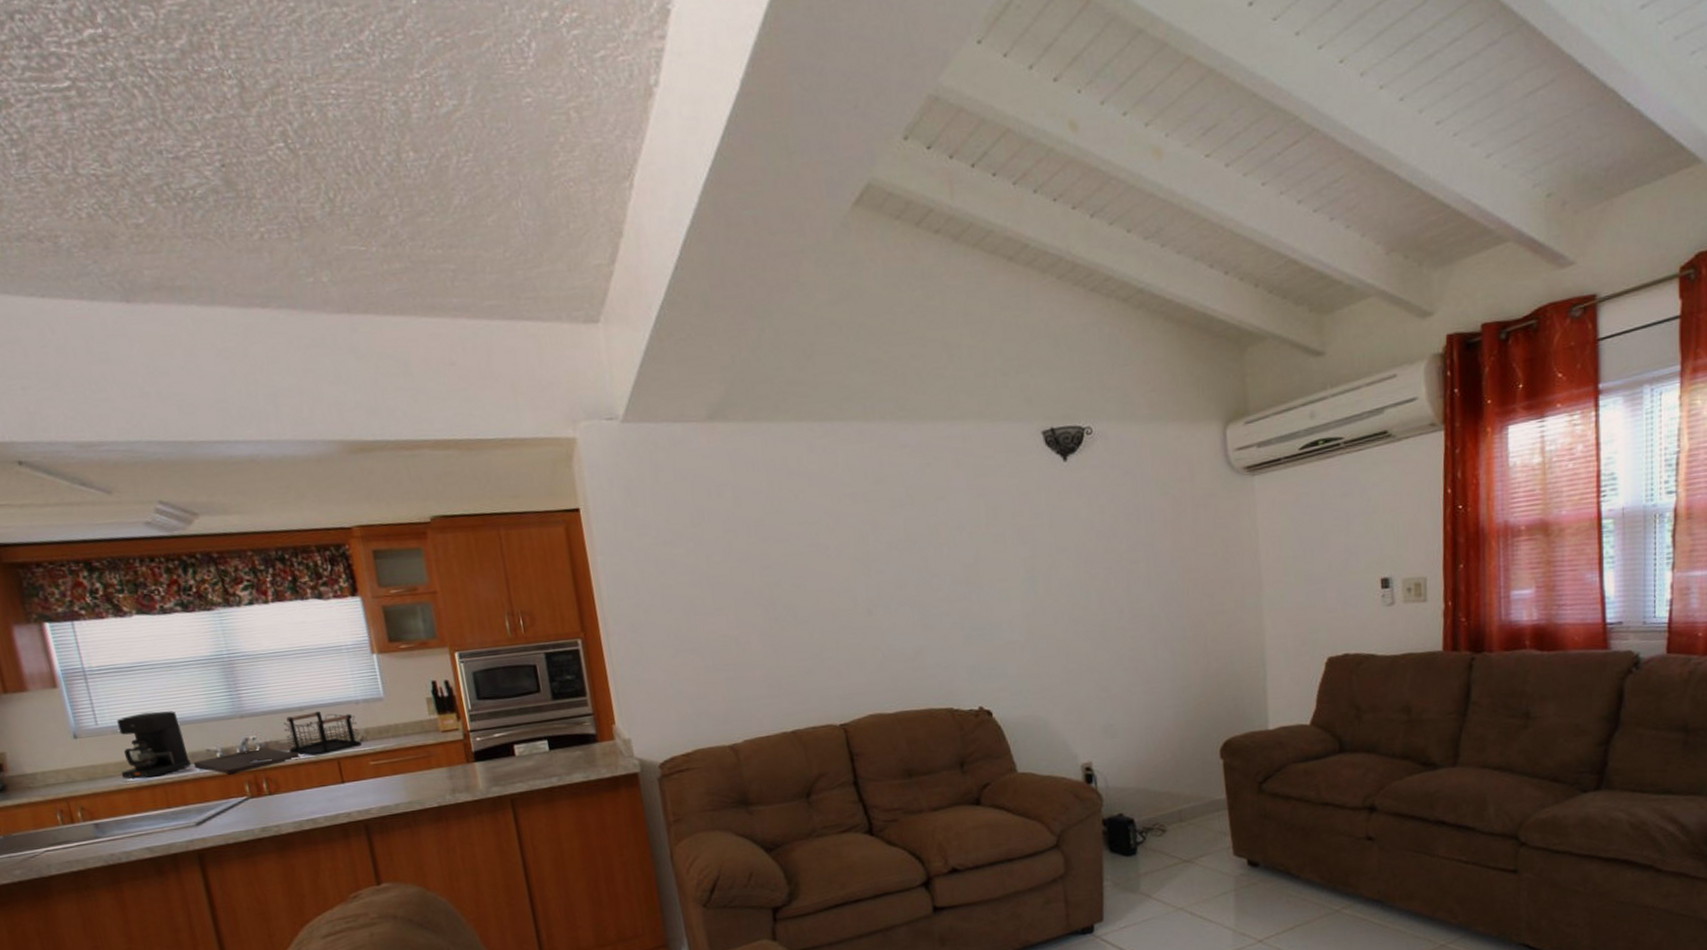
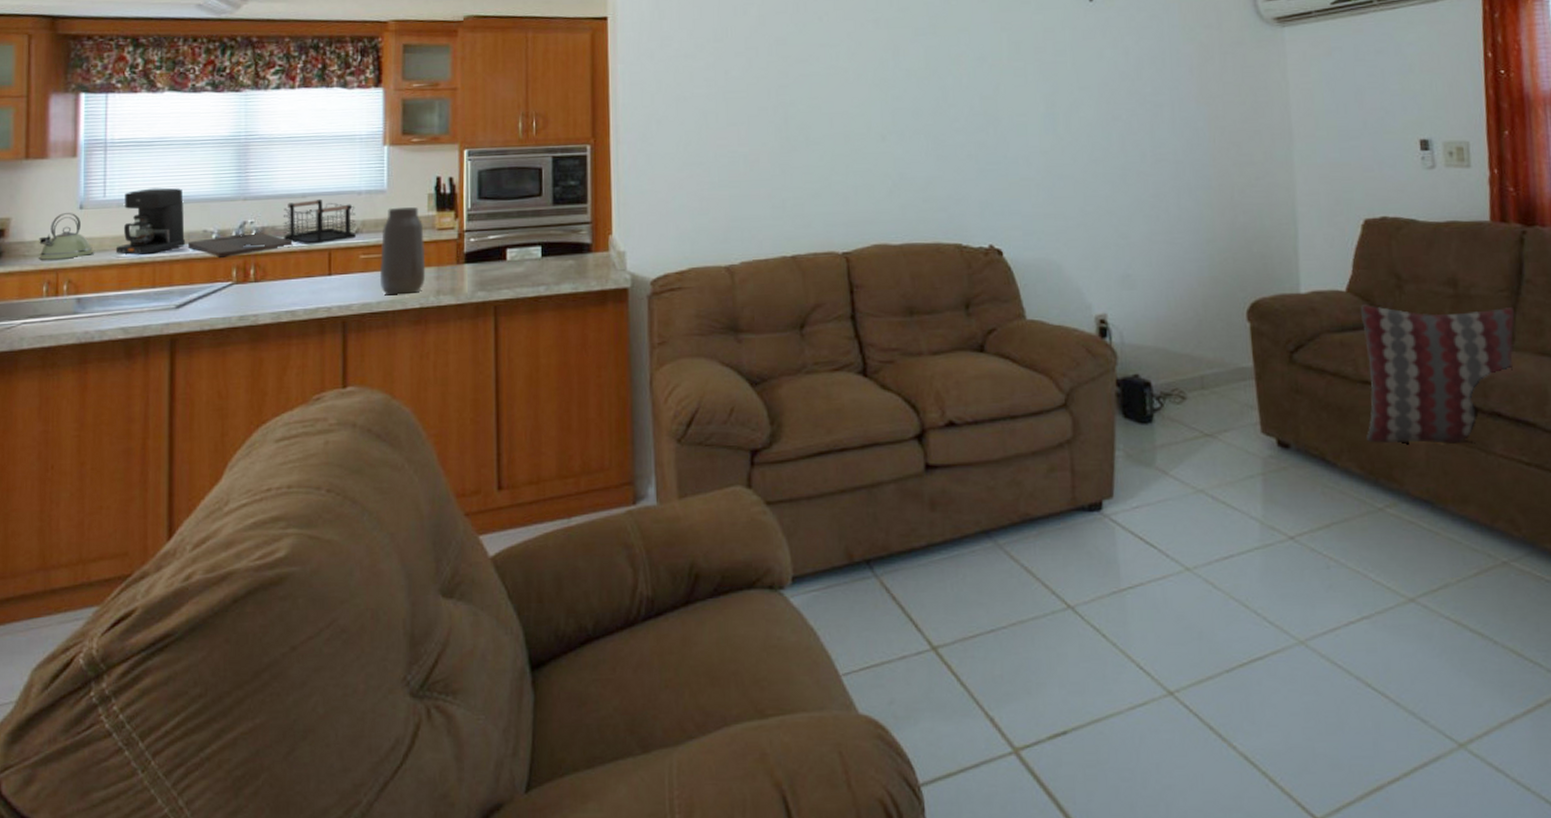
kettle: none [40,743,100,791] -> present [39,213,94,260]
vase: none [386,712,439,798] -> present [379,207,426,296]
pillow: none [1322,728,1461,856] -> present [1360,305,1515,445]

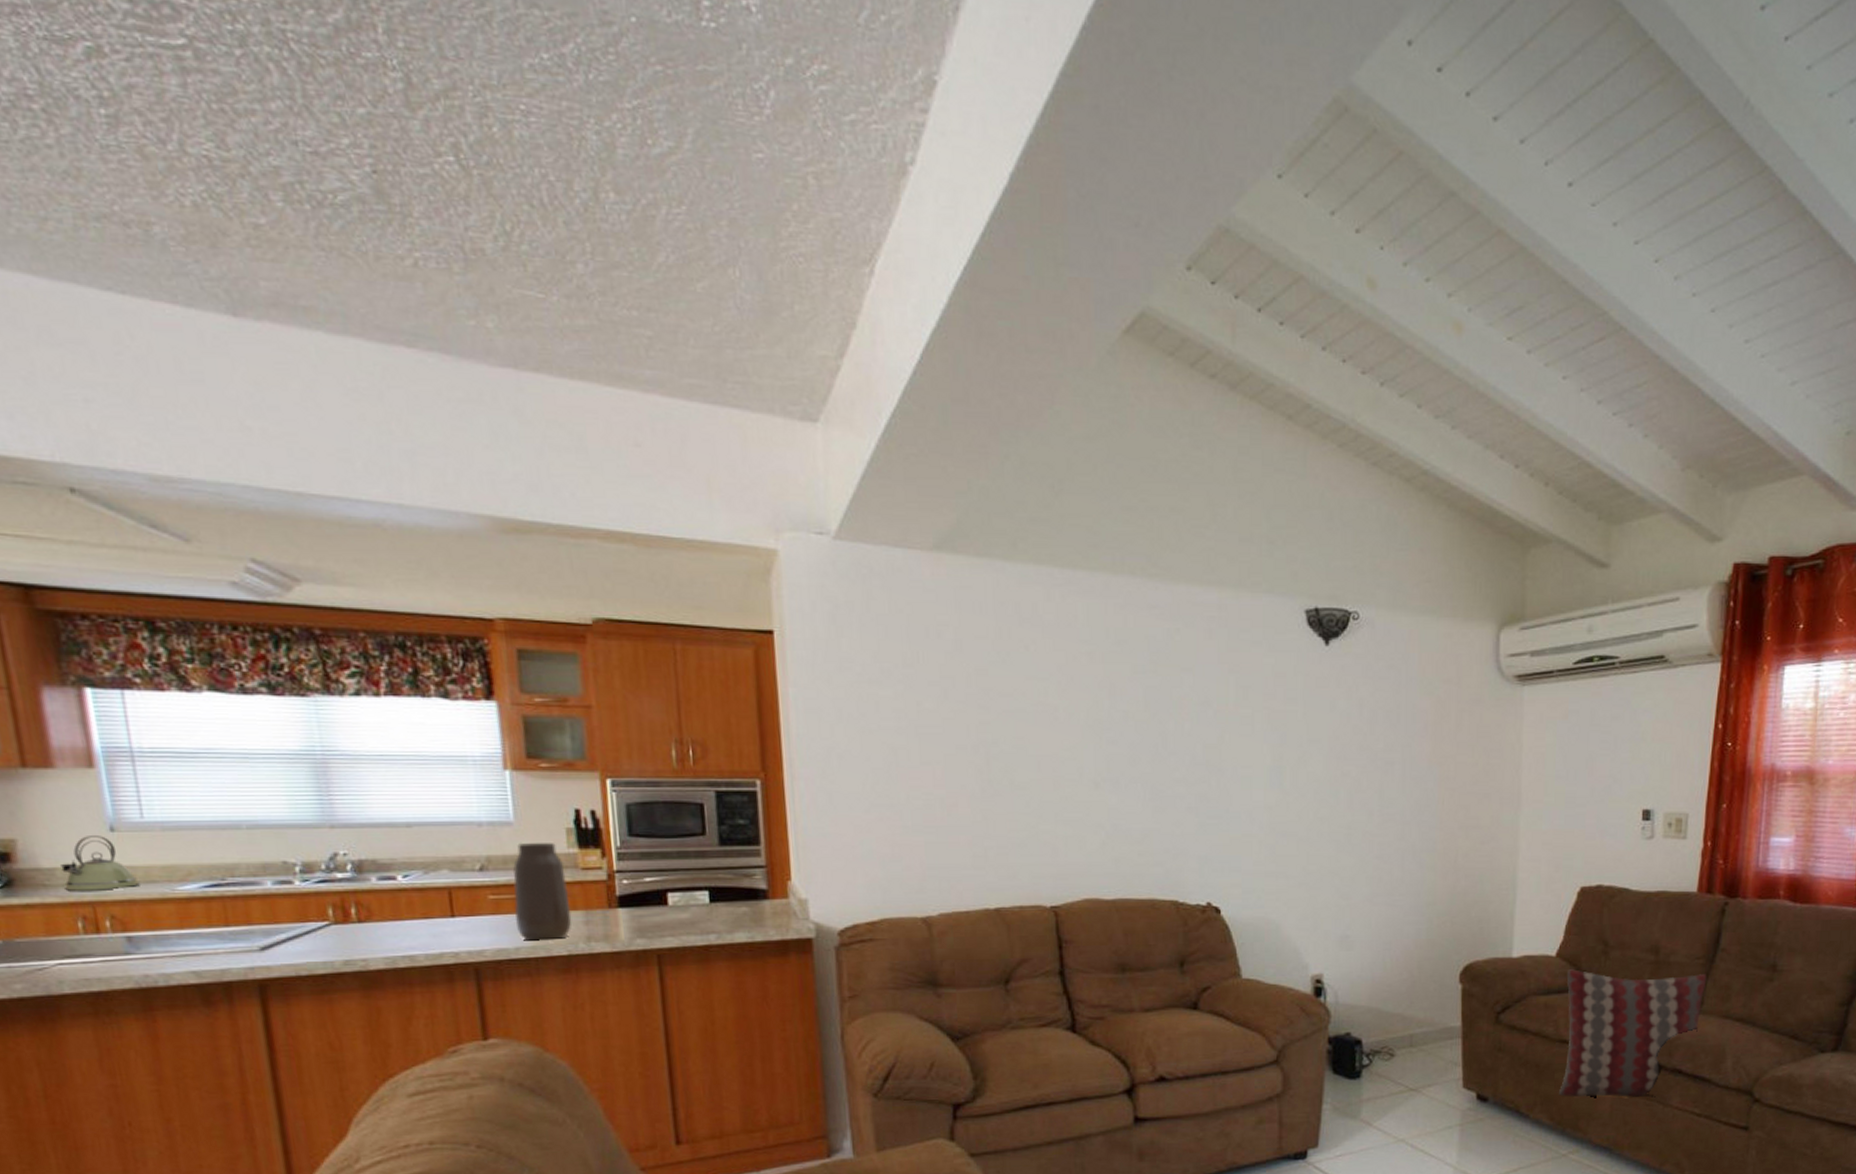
coffee maker: present [115,187,186,255] -> none [168,809,262,888]
cutting board: present [187,232,293,258] -> none [263,865,402,894]
dish rack: present [284,198,356,246] -> none [384,829,481,883]

